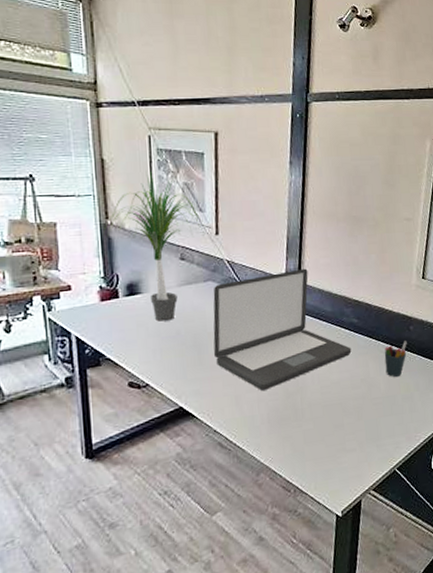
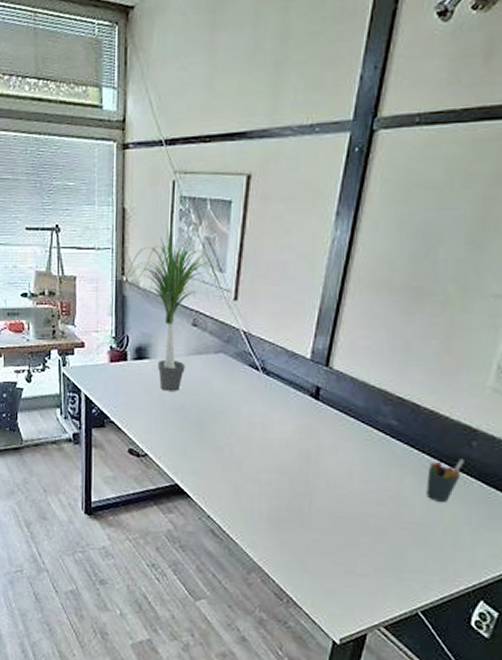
laptop: present [213,268,352,391] -> none [217,349,383,485]

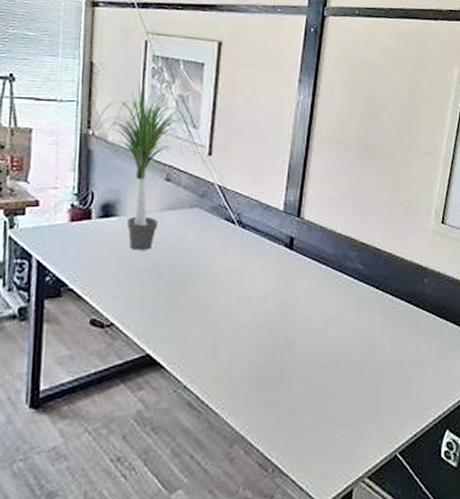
pen holder: present [426,459,464,502] -> none [392,295,420,338]

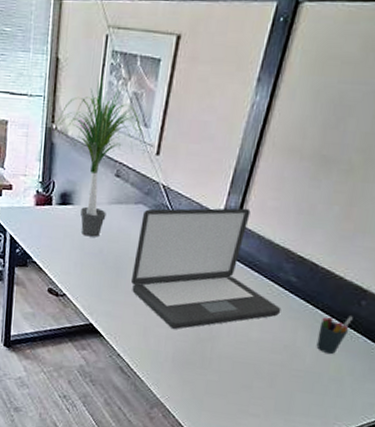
laptop: none [193,201,354,342] -> present [131,208,281,329]
pen holder: none [392,295,420,338] -> present [316,316,353,354]

